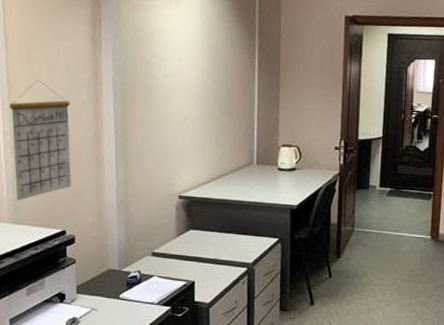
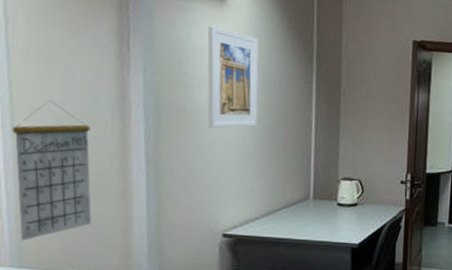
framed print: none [165,10,208,102] -> present [207,25,259,129]

